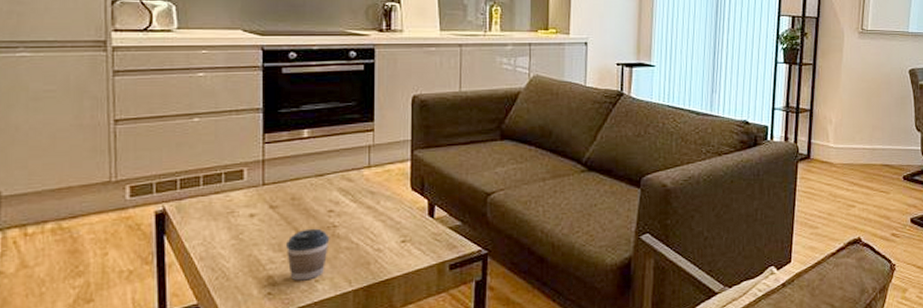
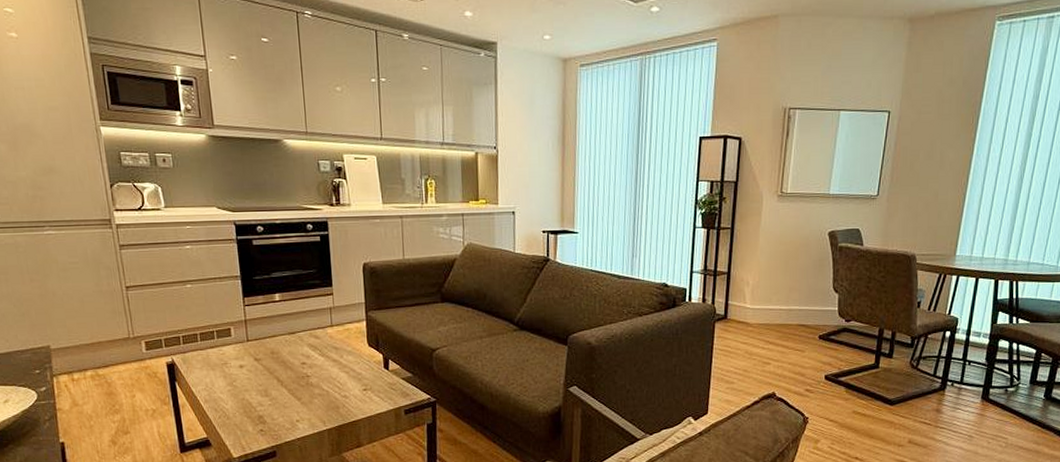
coffee cup: present [285,228,330,281] -> none [270,378,305,421]

